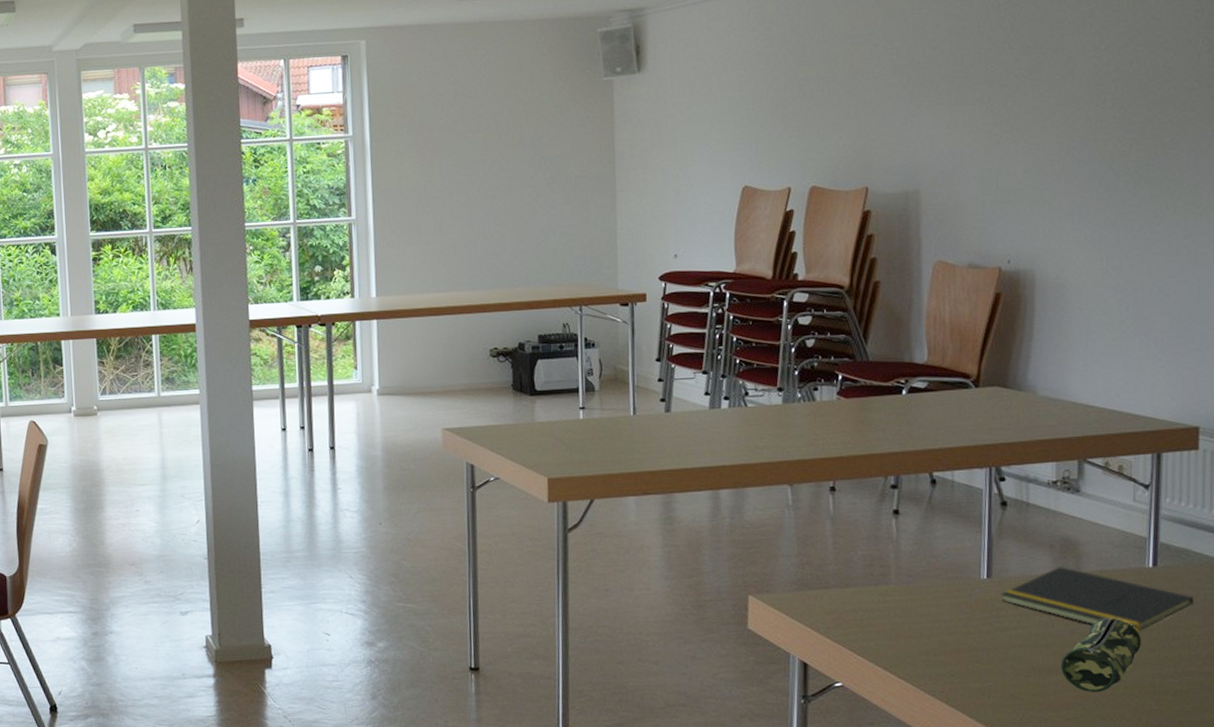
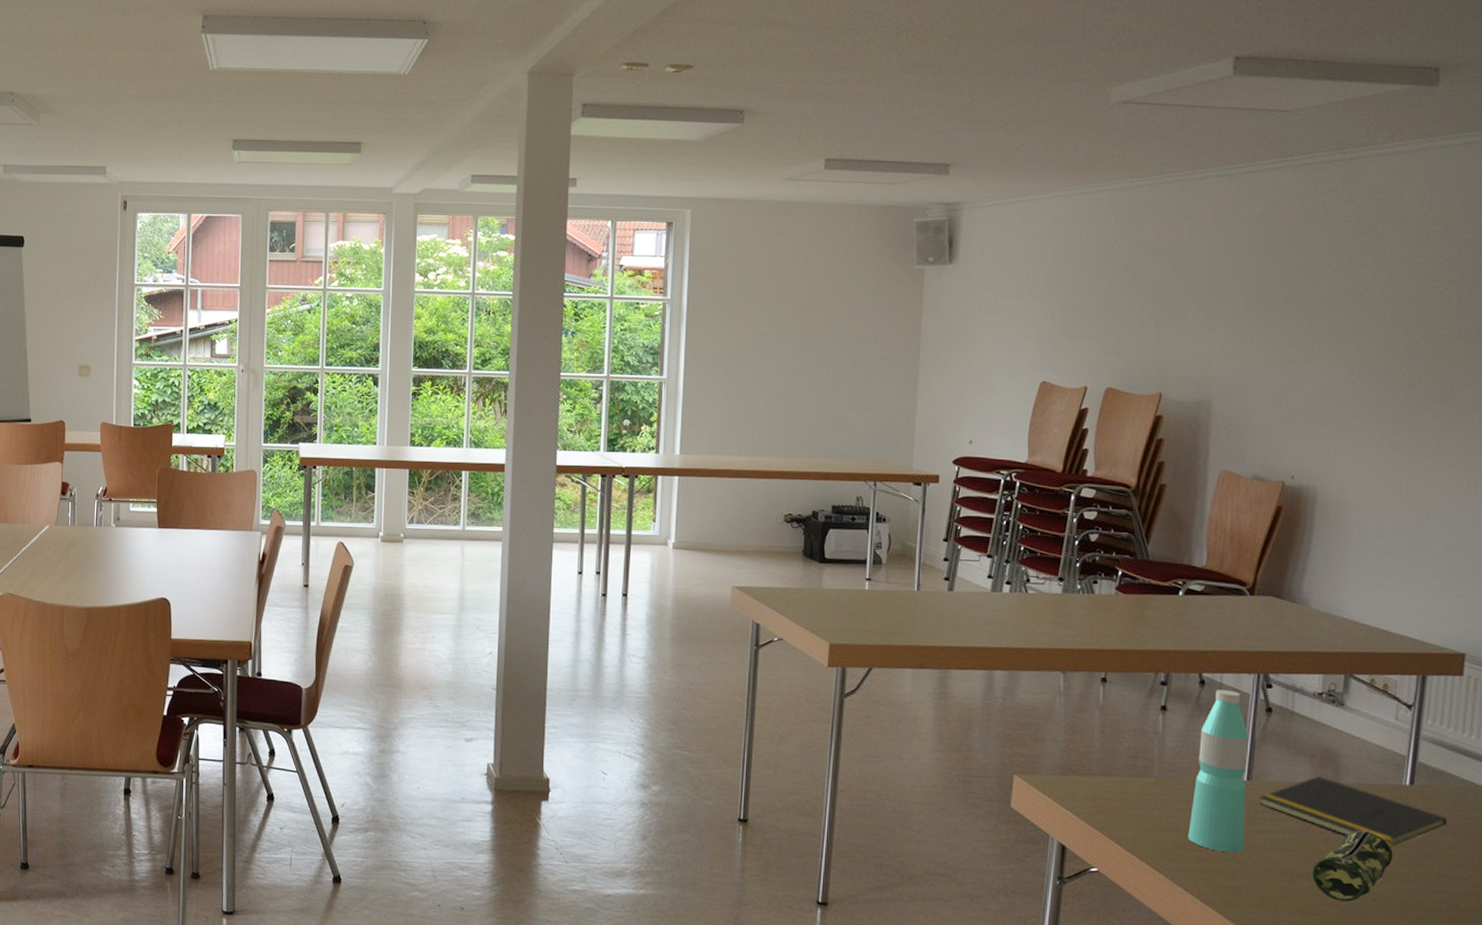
water bottle: none [931,487,990,654] -> present [1188,690,1248,853]

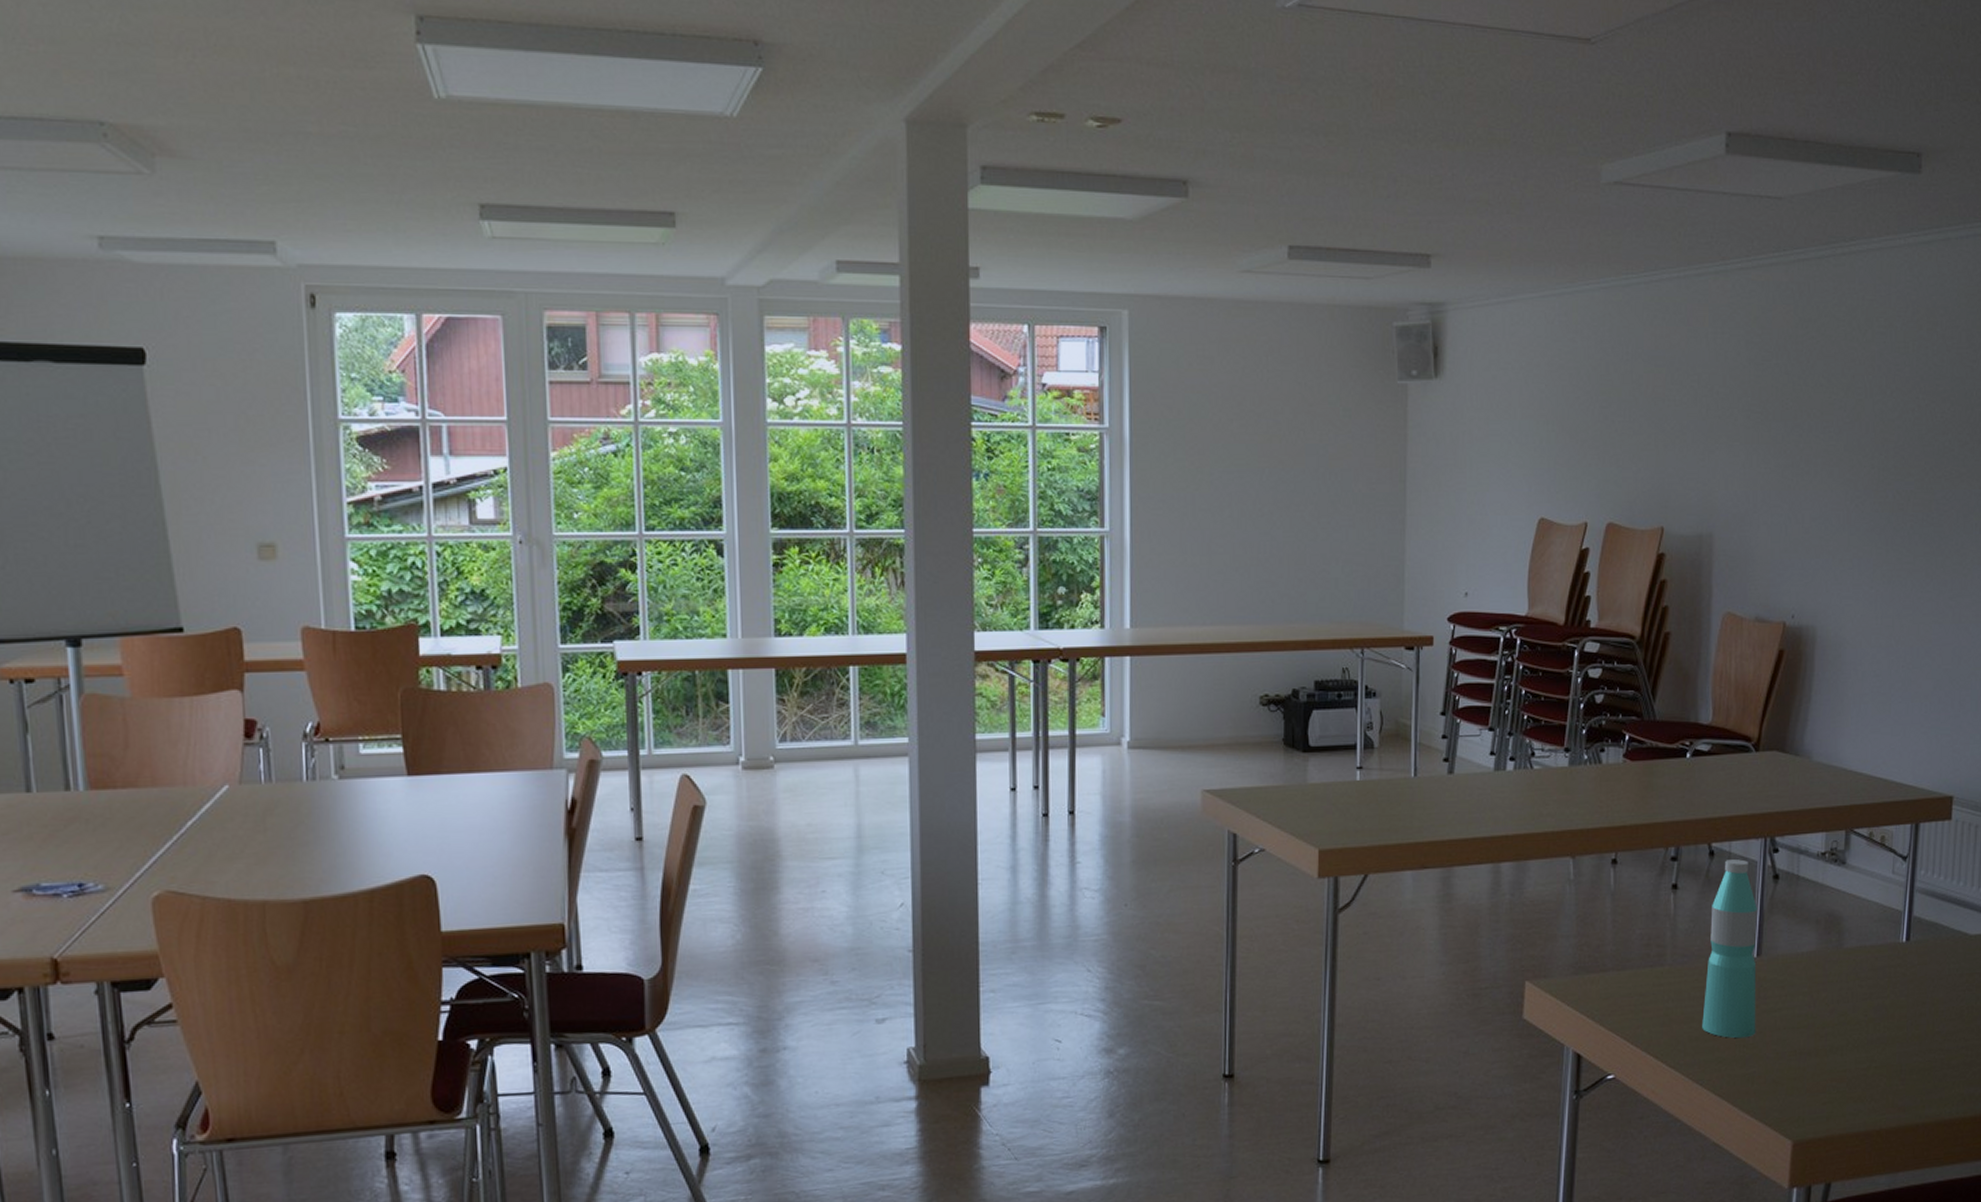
notepad: present [1258,776,1447,847] -> none [1768,943,1939,1010]
pencil case: present [1312,829,1393,902] -> none [1819,995,1892,1074]

